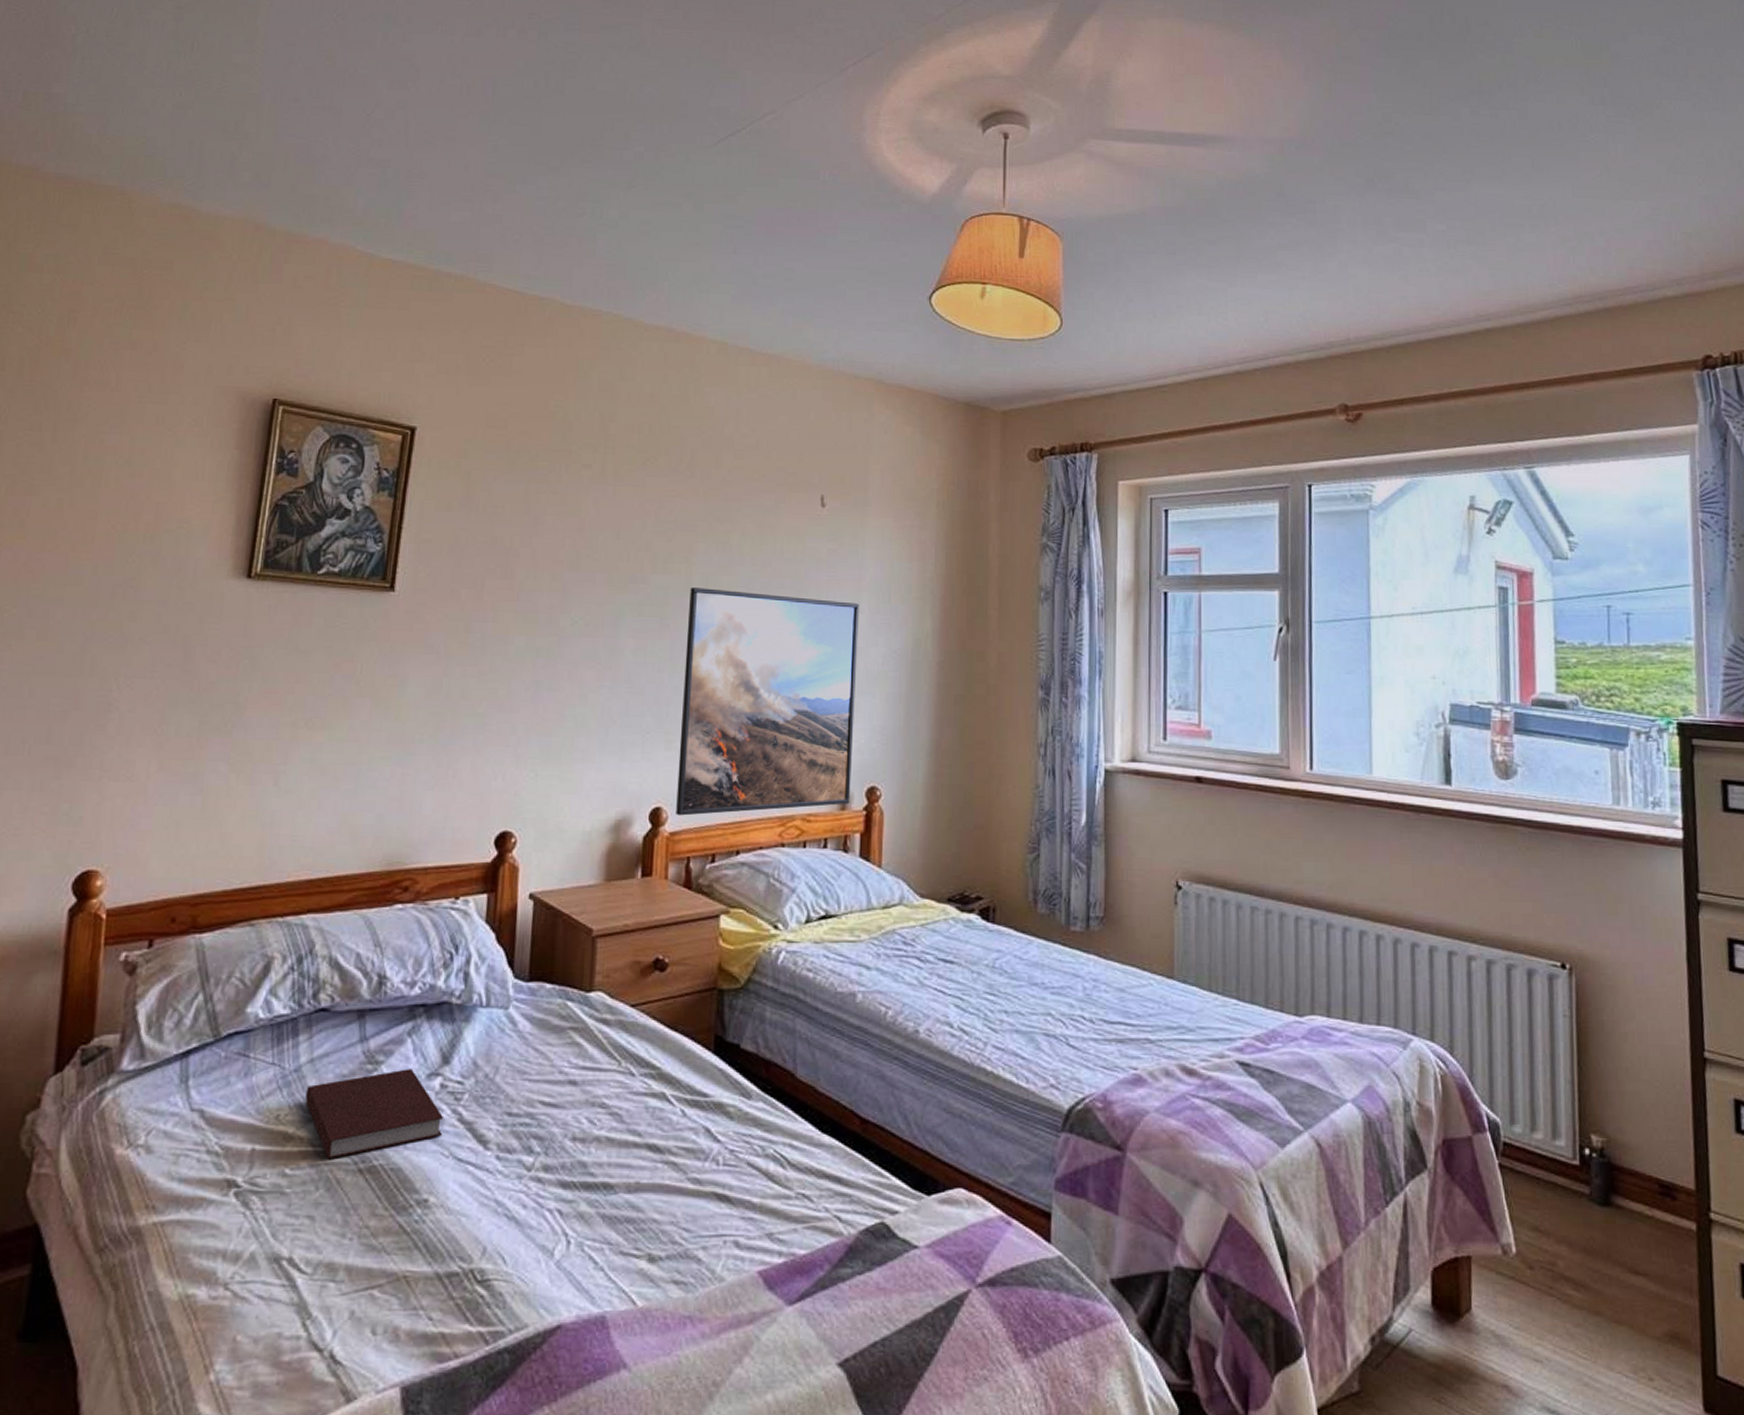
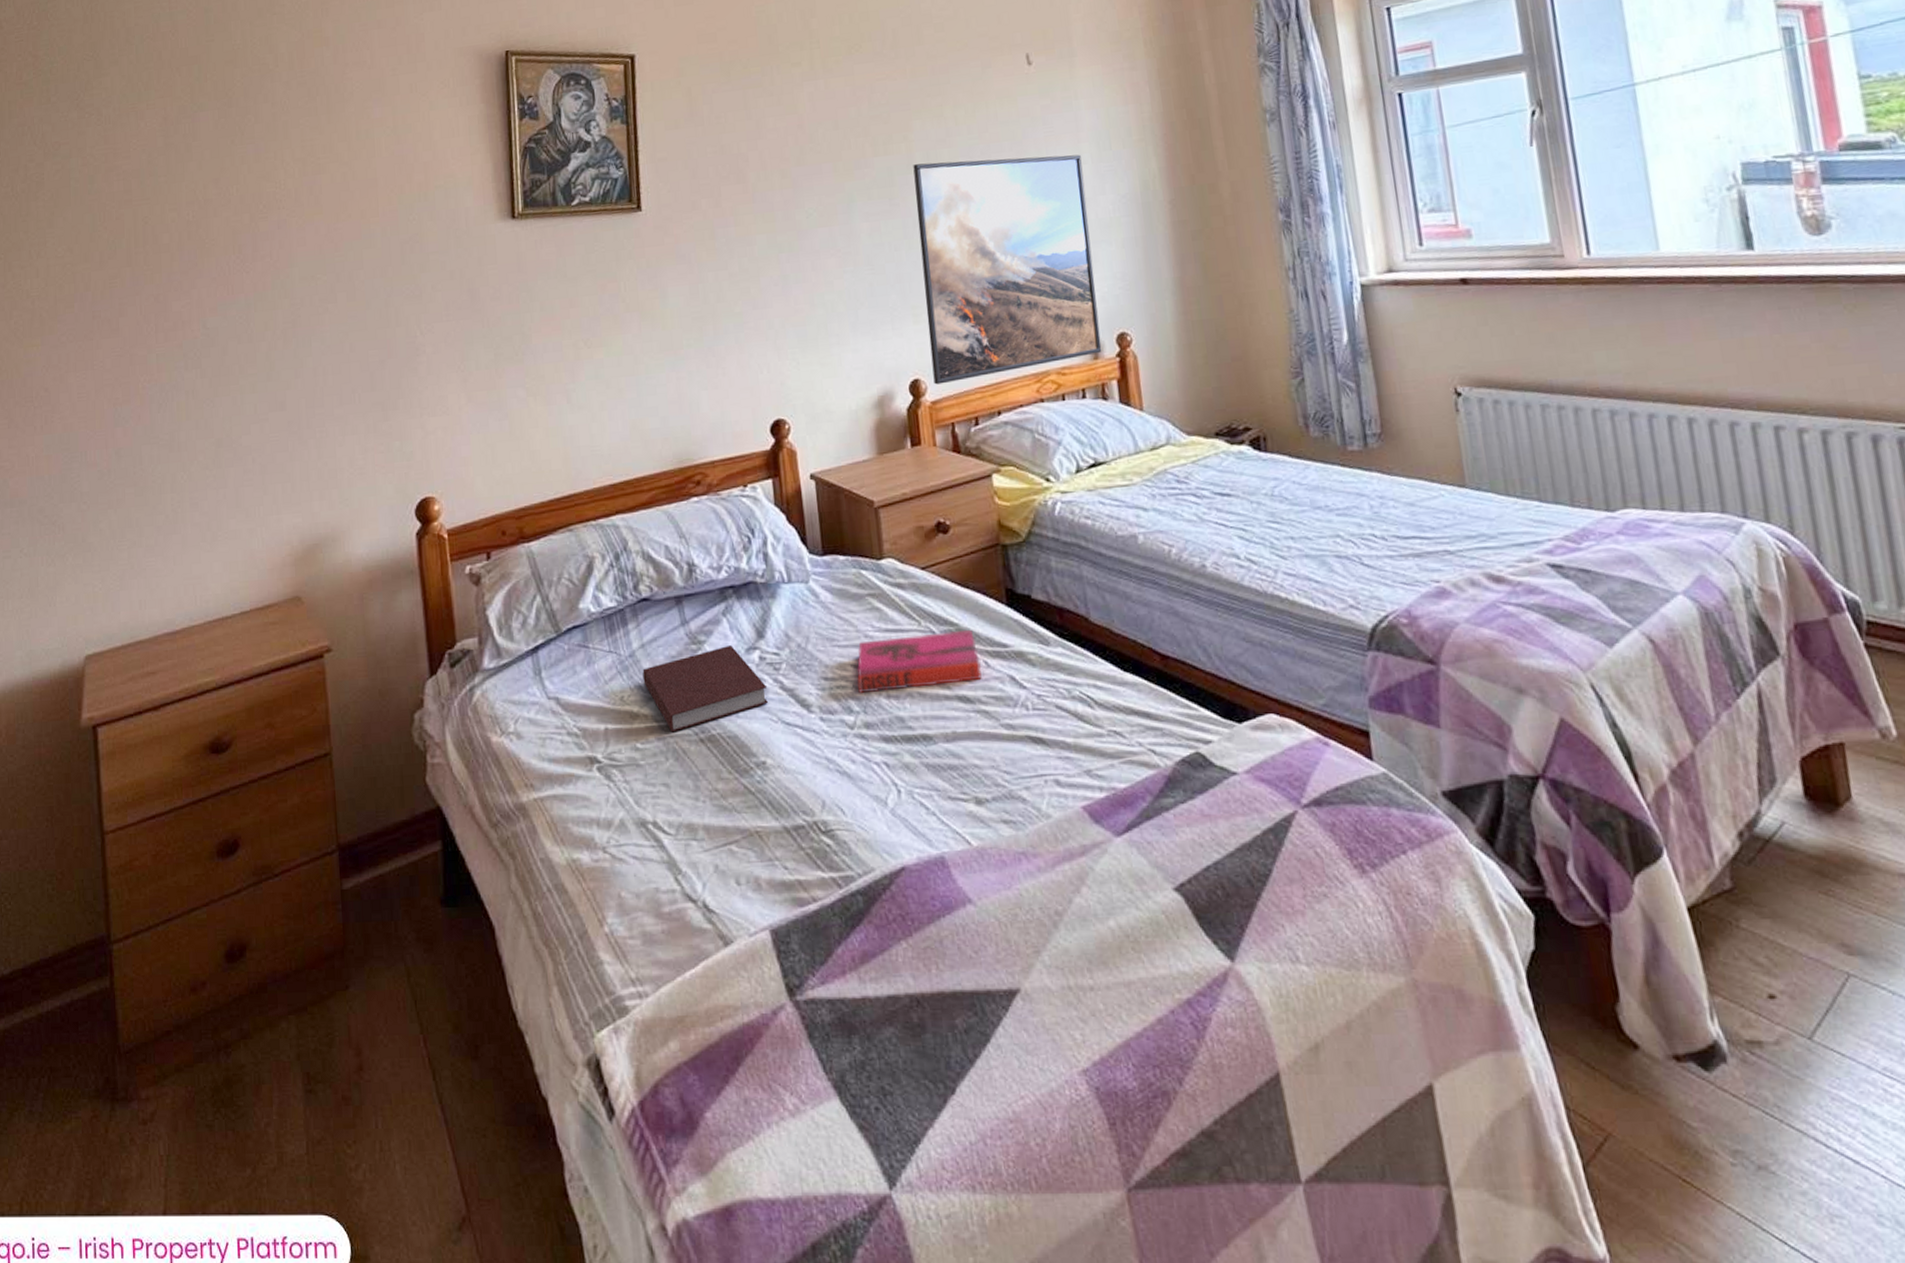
hardback book: none [543,1075,678,1134] -> present [856,630,982,694]

